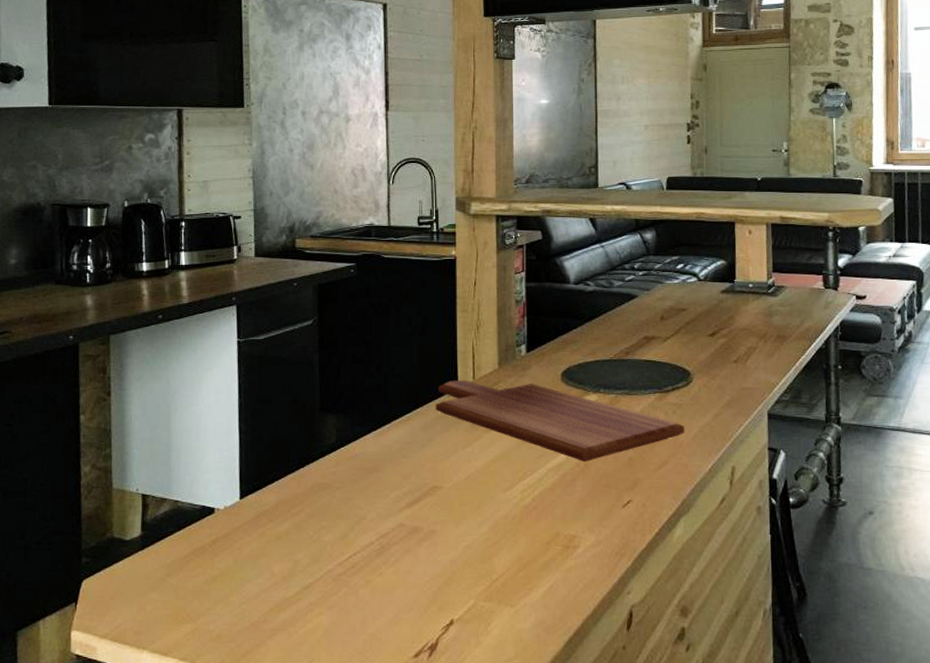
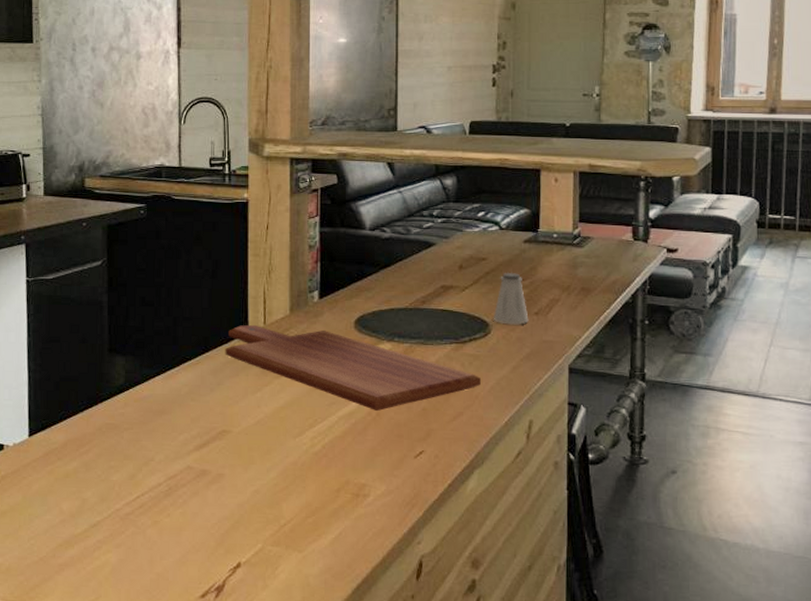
saltshaker: none [694,321,728,373] -> present [493,272,529,325]

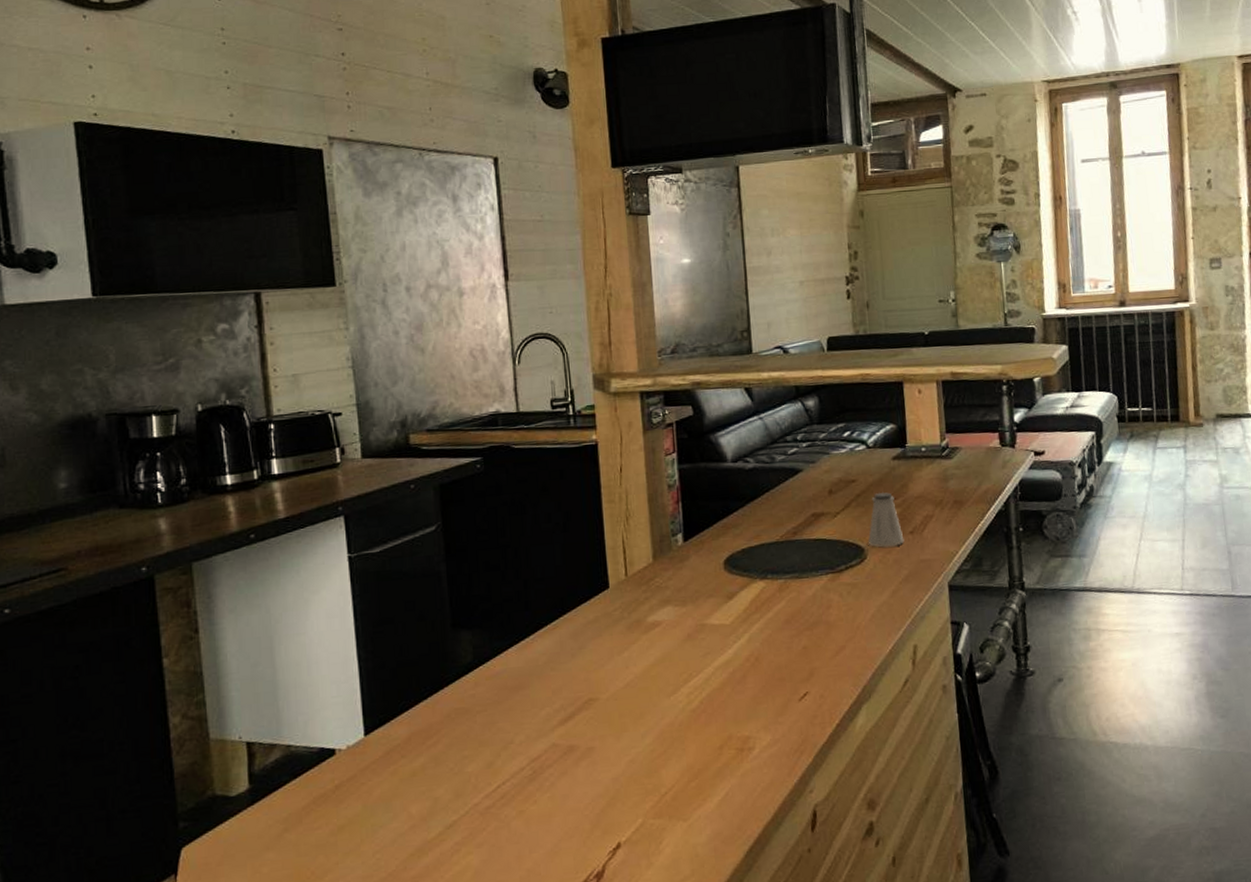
cutting board: present [225,324,482,411] -> none [584,575,862,656]

